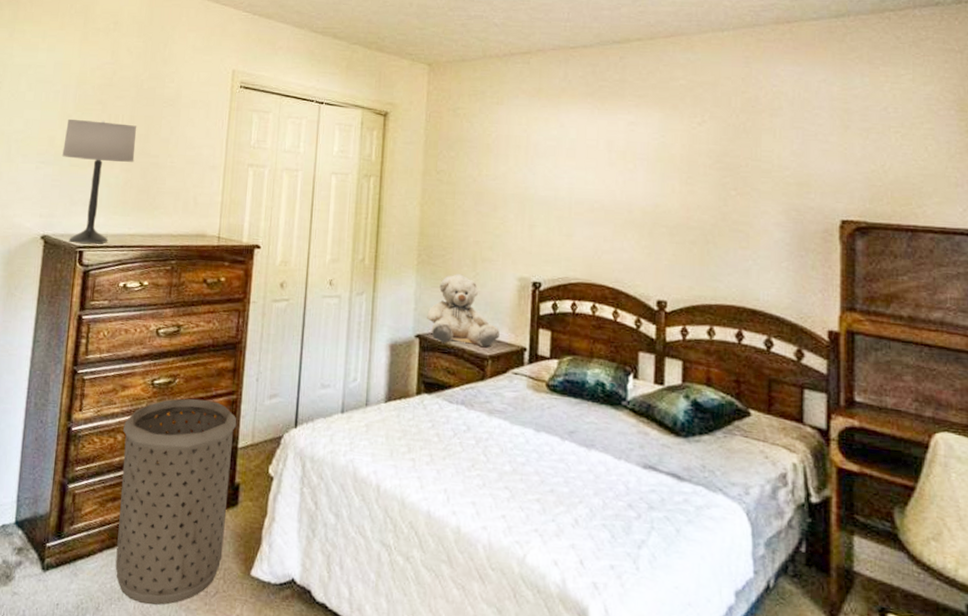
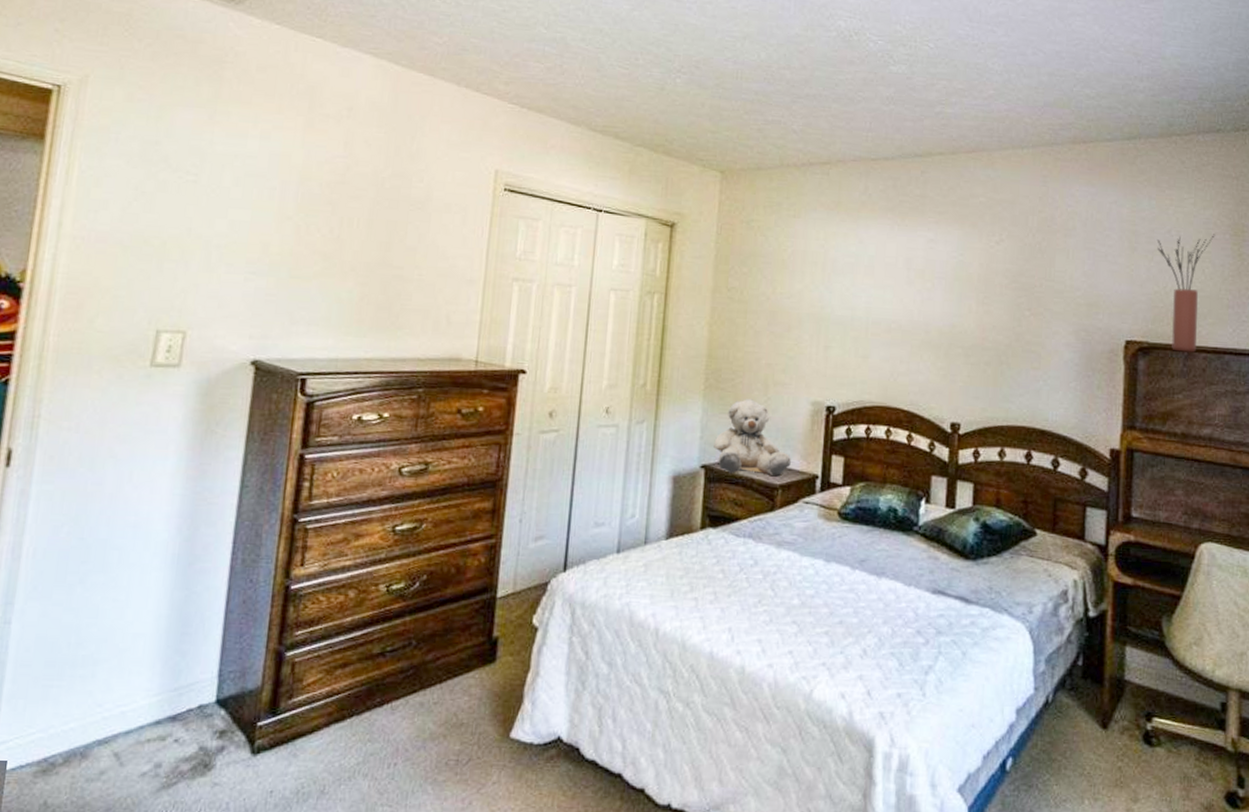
table lamp: present [61,118,137,244] -> none [278,221,377,370]
laundry basket: present [115,398,237,605] -> none [345,545,496,780]
vase: none [871,110,938,233] -> present [1156,234,1215,353]

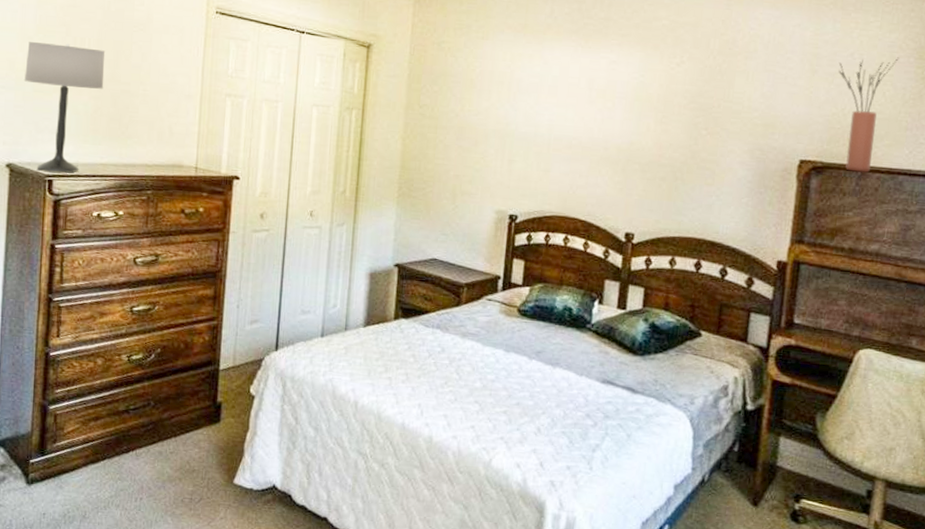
table lamp: none [278,221,377,370] -> present [23,41,106,173]
teddy bear: present [714,399,791,477] -> none [406,206,476,276]

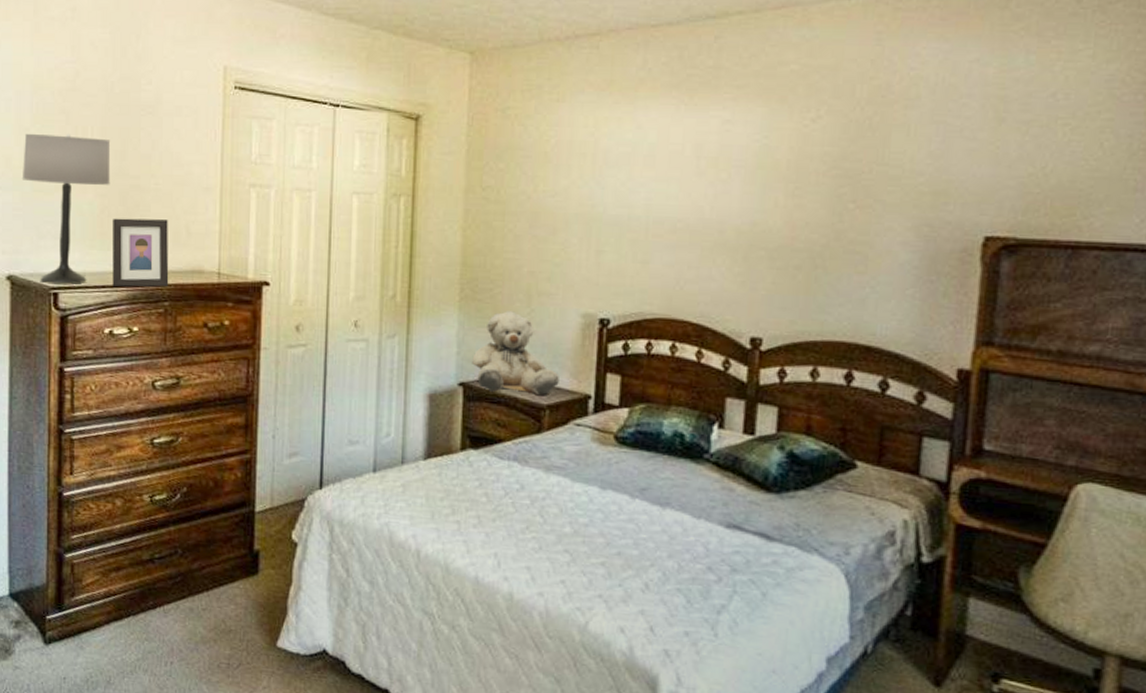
picture frame: none [102,117,154,178] -> present [112,218,169,288]
teddy bear: none [406,206,476,276] -> present [472,311,559,396]
vase: present [838,57,900,173] -> none [1035,95,1122,250]

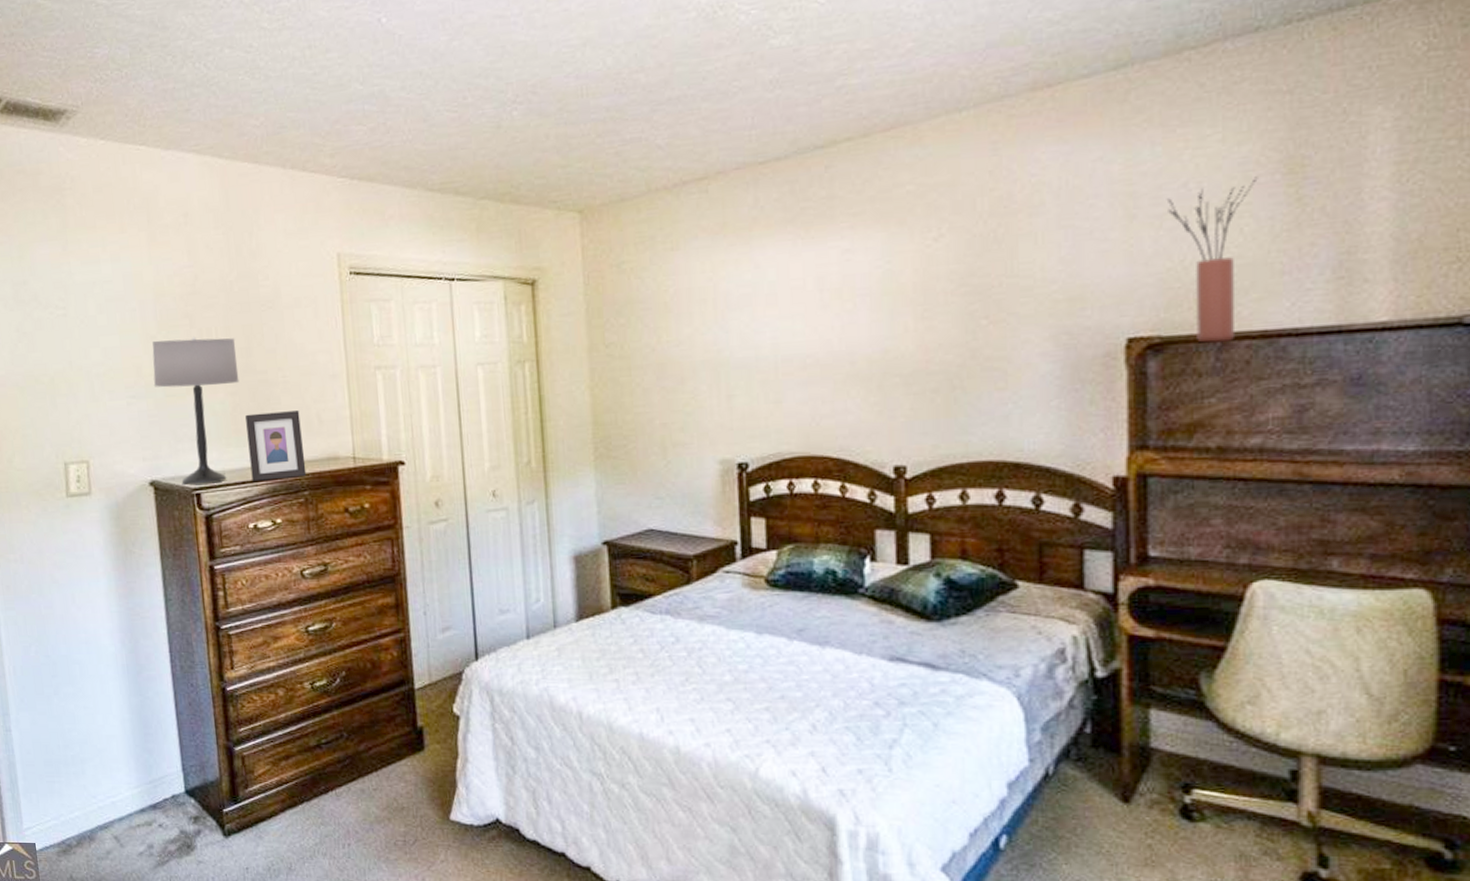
teddy bear: present [472,311,559,396] -> none [613,465,703,547]
vase: none [1035,95,1122,250] -> present [1166,176,1258,343]

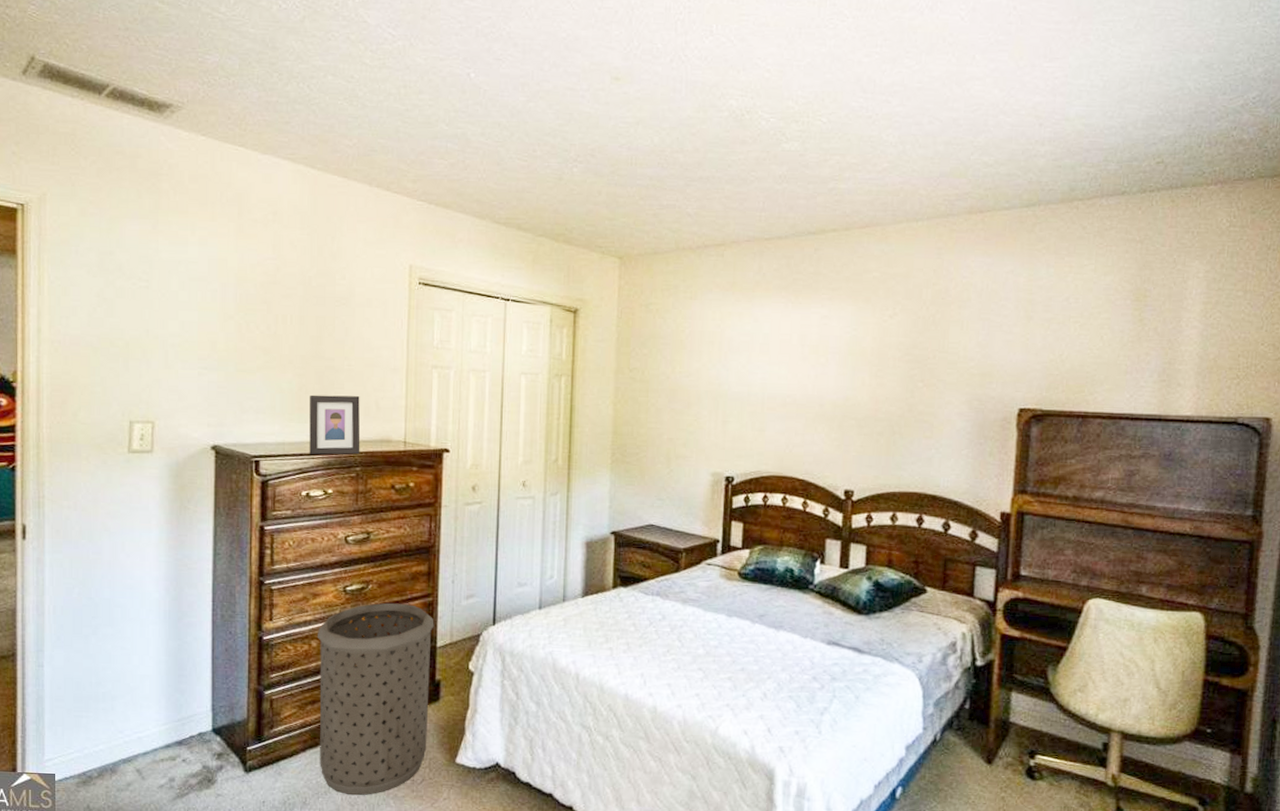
table lamp: present [152,337,240,485] -> none [226,320,308,453]
laundry basket: none [282,641,416,859] -> present [317,602,434,795]
vase: present [1166,176,1258,343] -> none [1054,300,1116,419]

